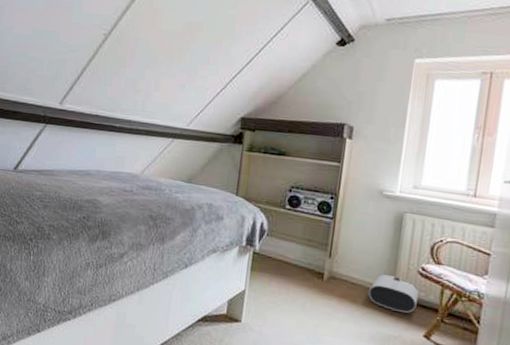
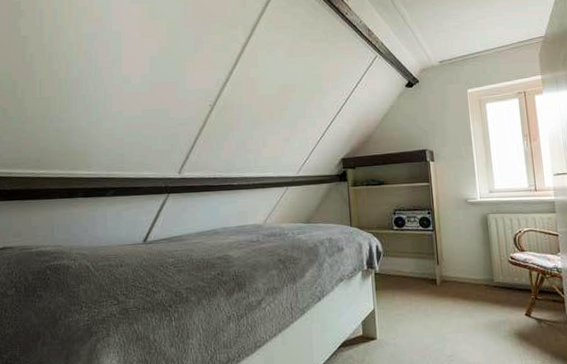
air purifier: present [368,274,420,313] -> none [474,269,514,299]

